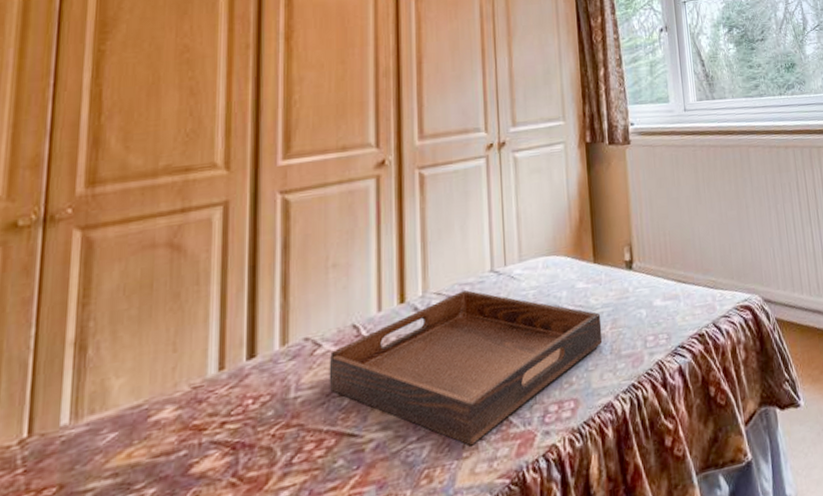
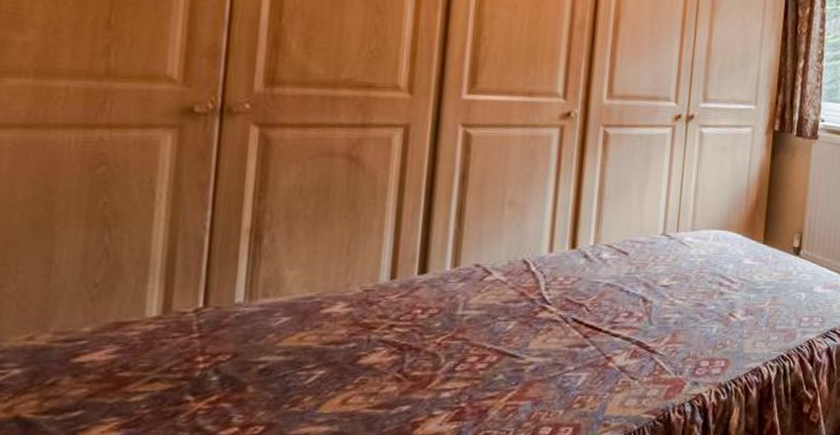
serving tray: present [329,290,603,446] -> none [495,248,762,383]

